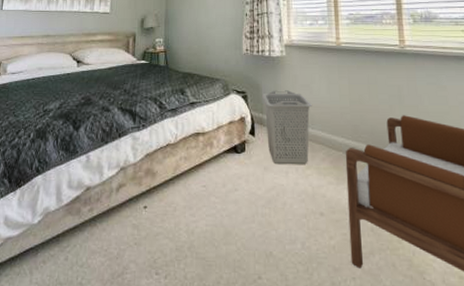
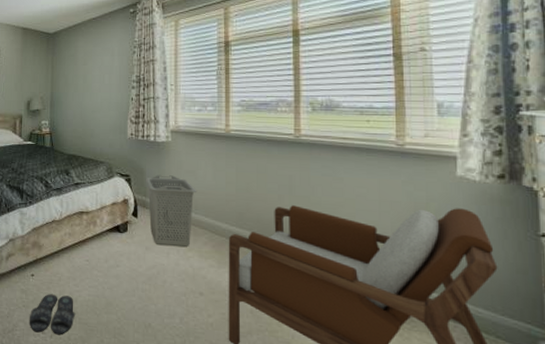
slippers: none [142,227,193,275] -> present [30,294,76,335]

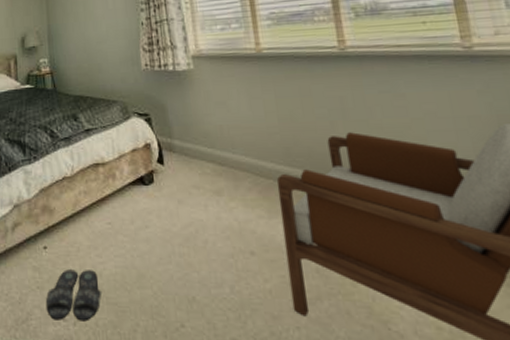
laundry basket: present [145,175,197,247] -> none [168,109,232,195]

